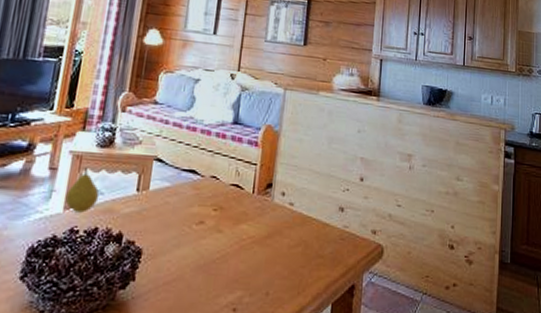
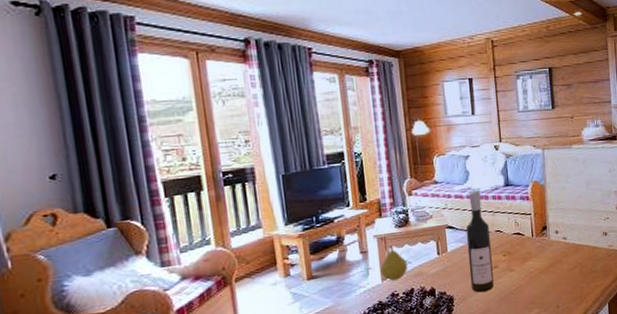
bottle: none [166,121,206,252] -> present [465,190,494,293]

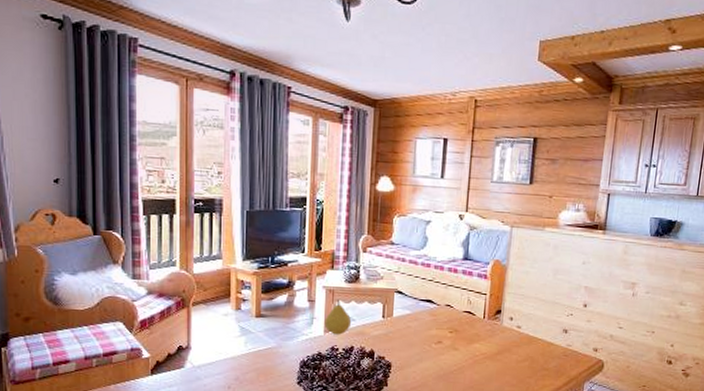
bottle: present [465,190,494,293] -> none [411,258,440,365]

